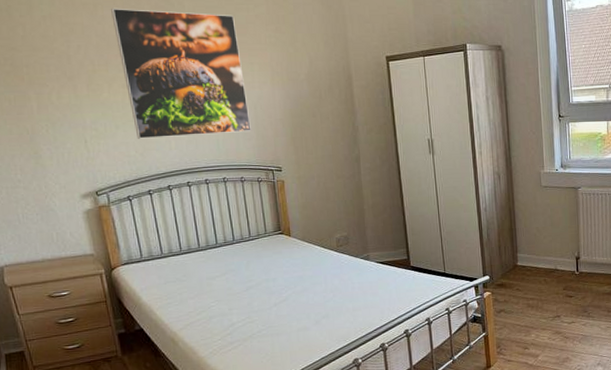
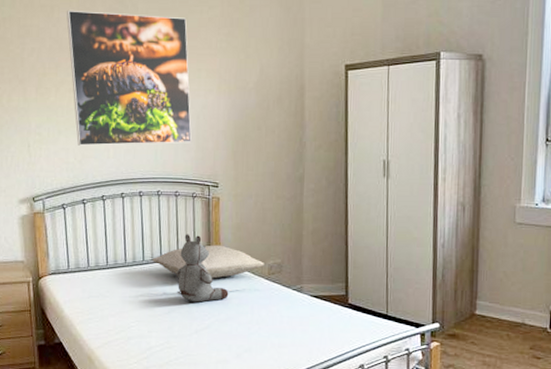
pillow: none [225,223,332,255] -> present [152,245,264,279]
stuffed bear: none [249,216,302,278] -> present [175,234,229,303]

